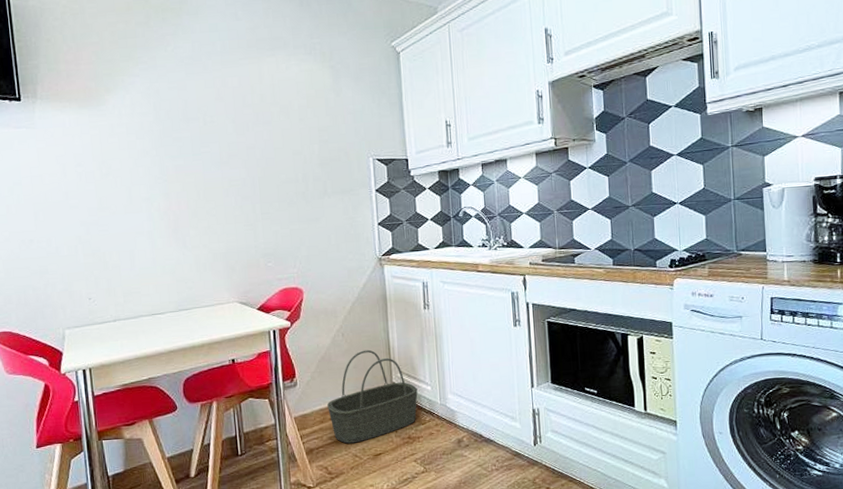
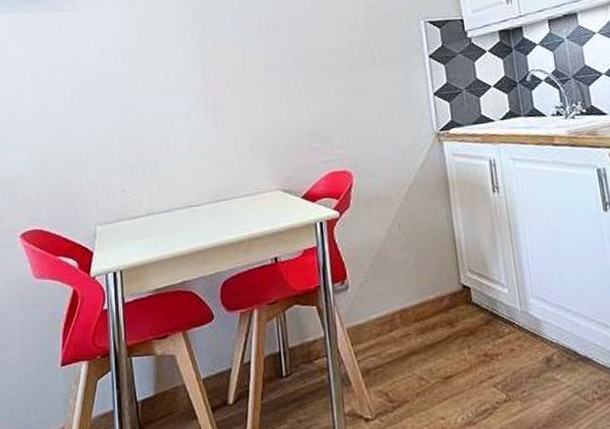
basket: present [327,349,418,444] -> none [385,243,493,363]

